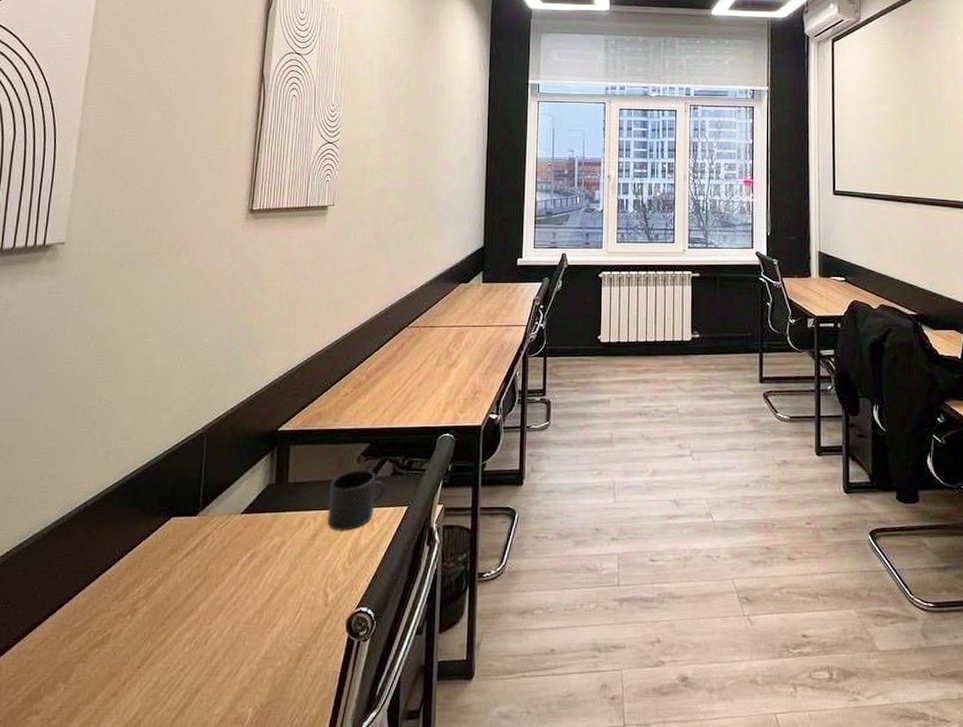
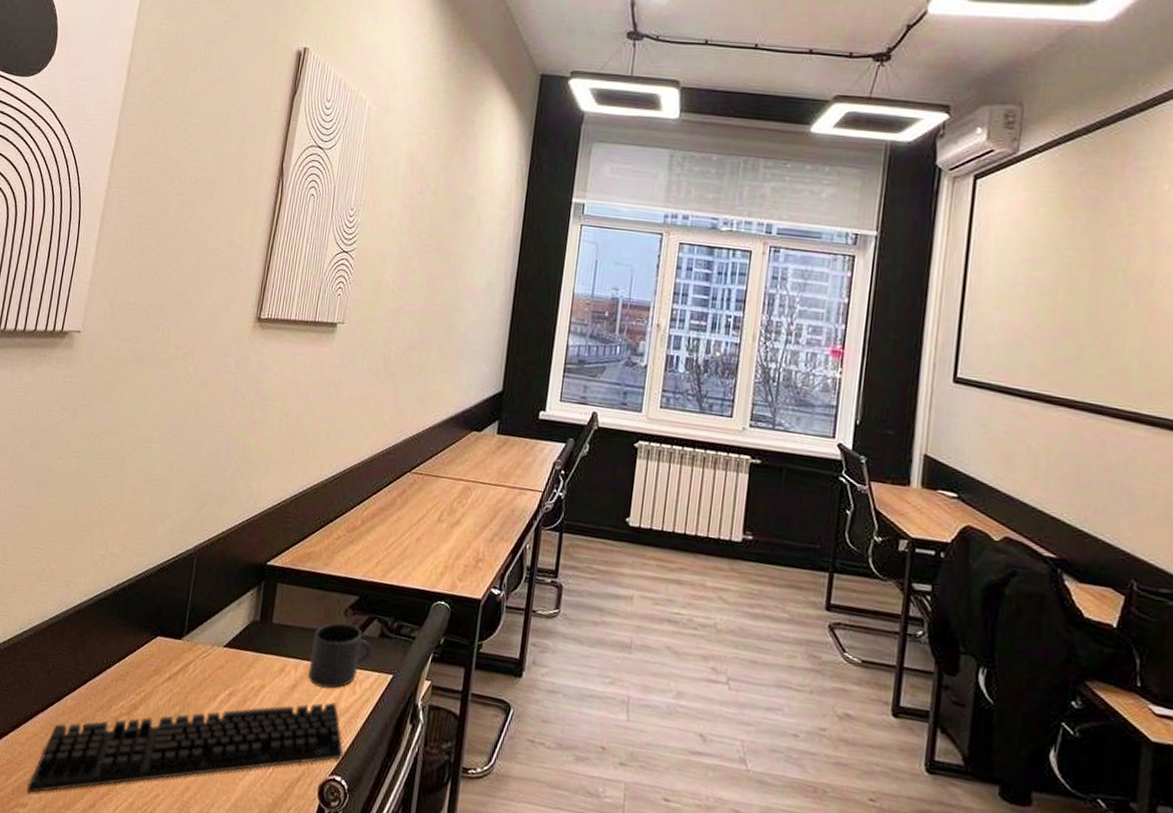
keyboard: none [39,542,367,698] -> present [26,702,344,793]

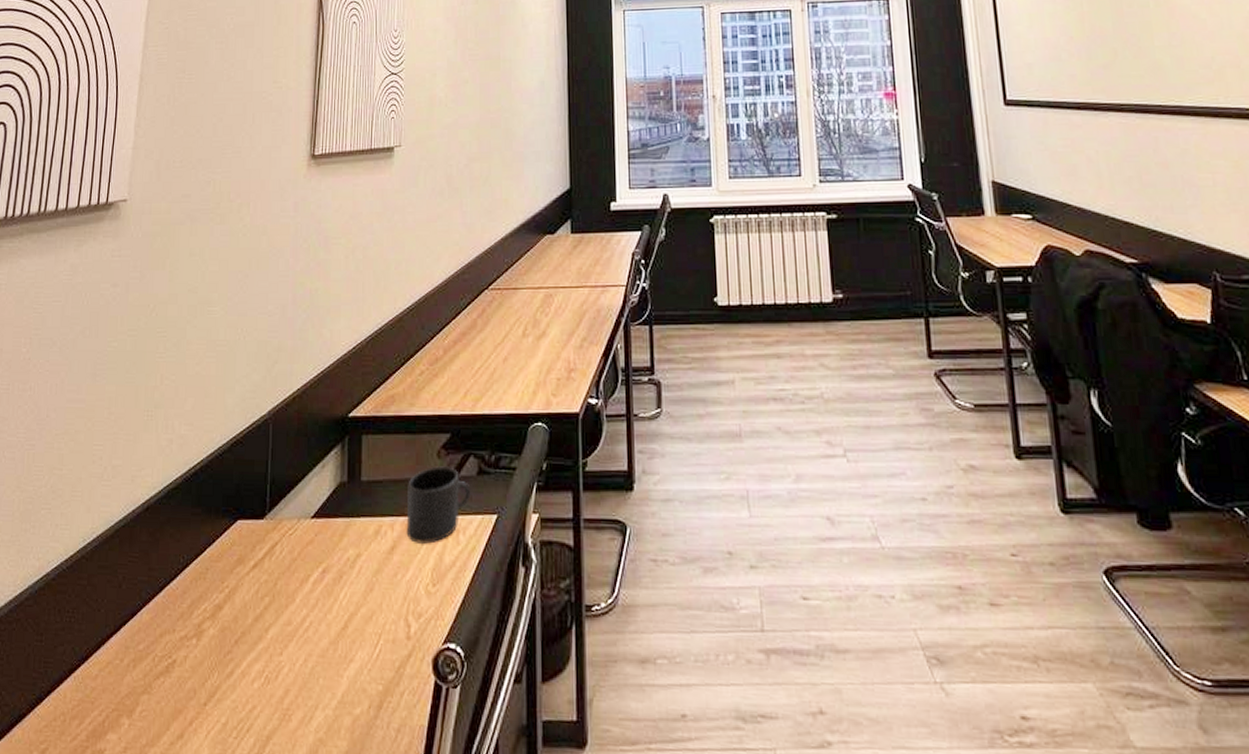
keyboard: present [26,702,344,793] -> none [103,559,455,735]

